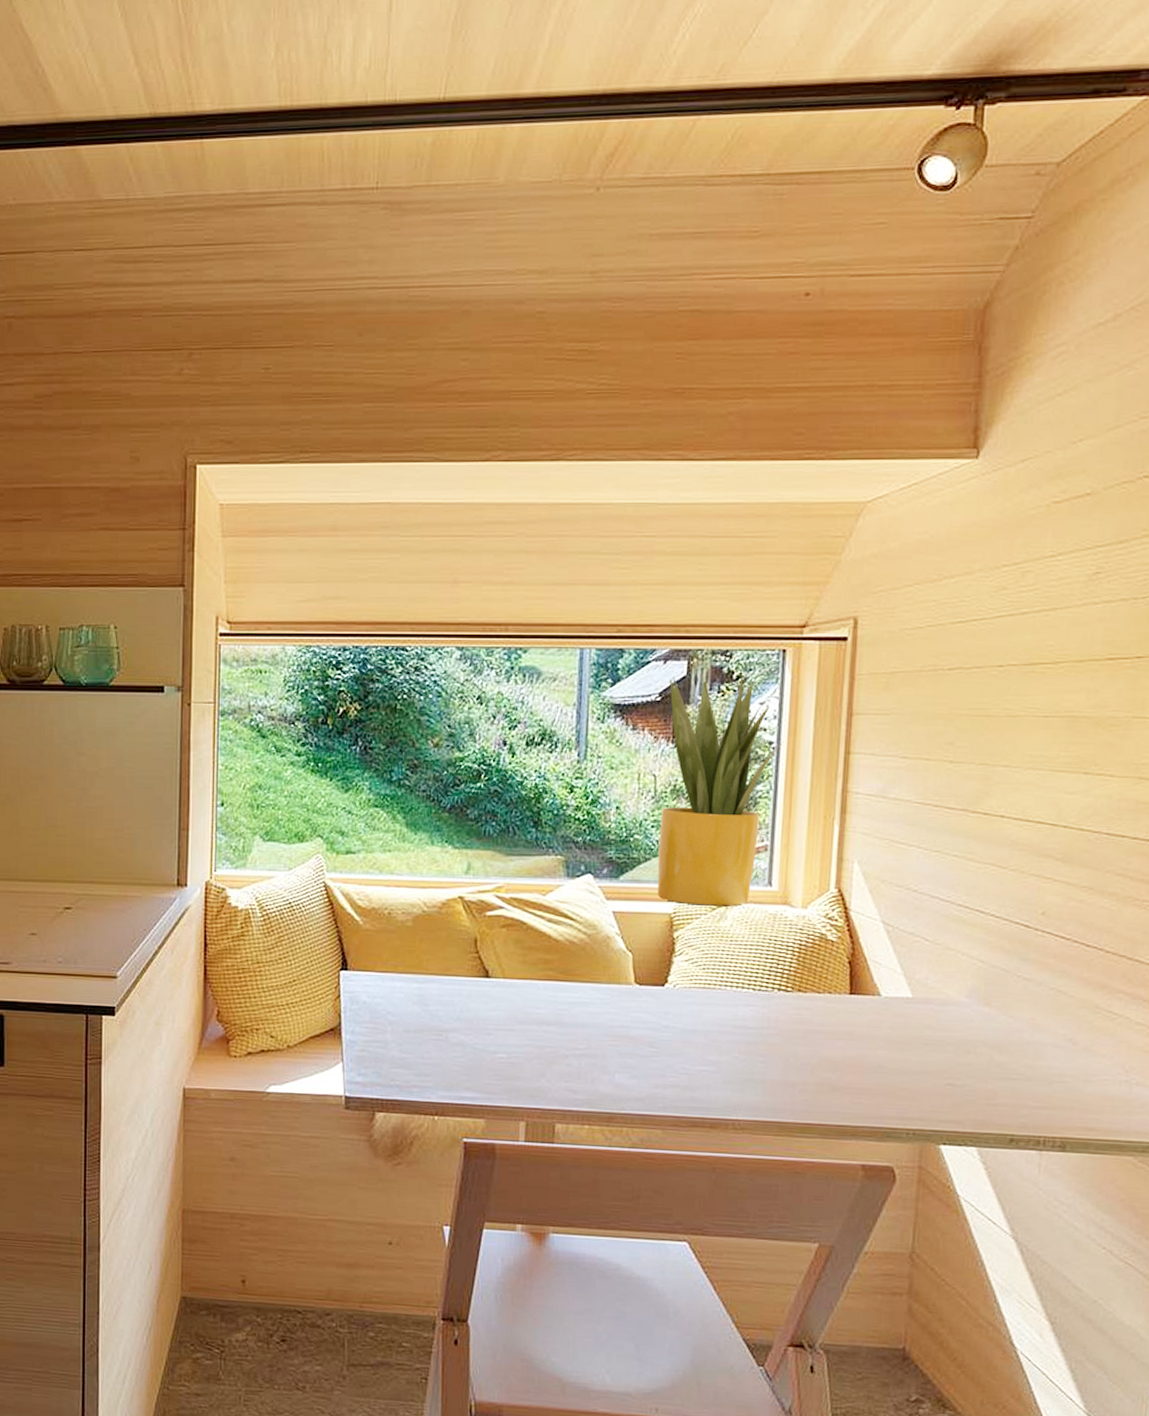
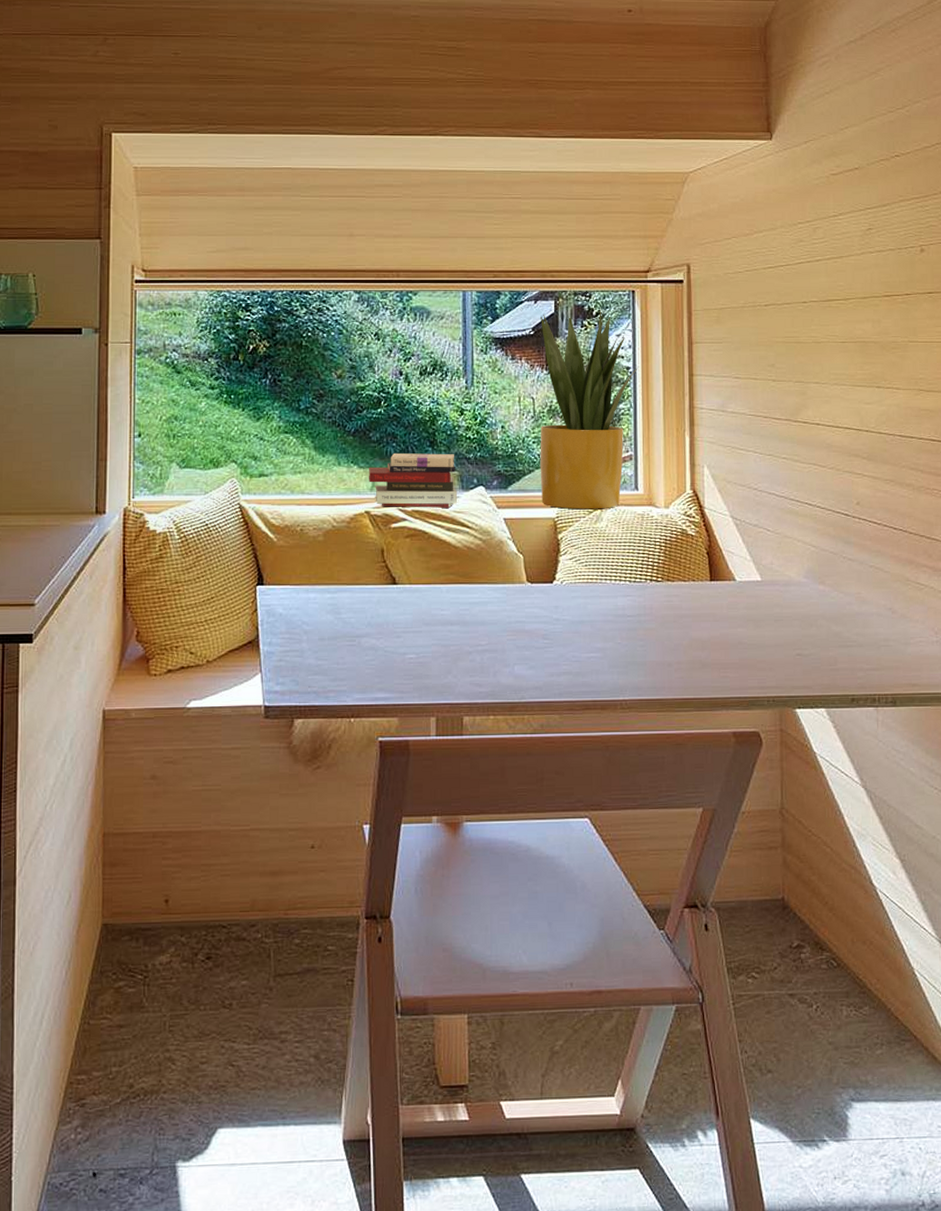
books: none [463,834,562,897] -> present [368,453,458,508]

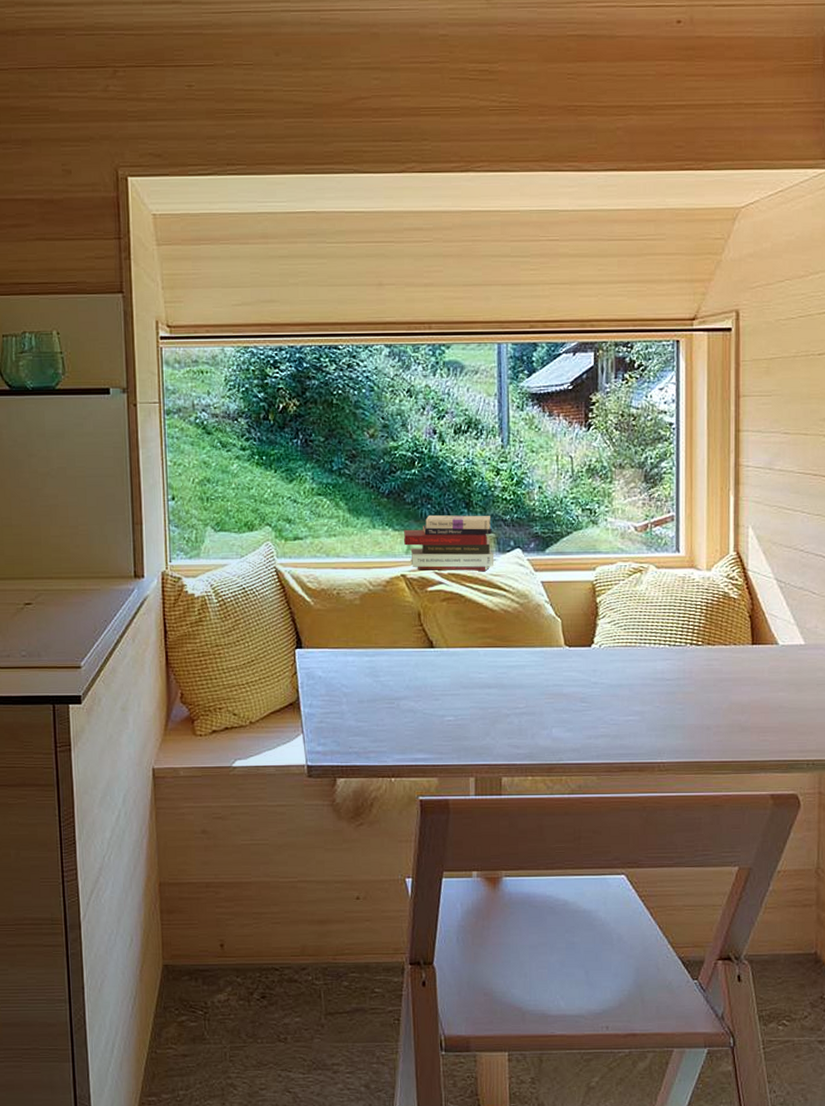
planter: present [540,308,638,510] -> none [578,359,682,572]

